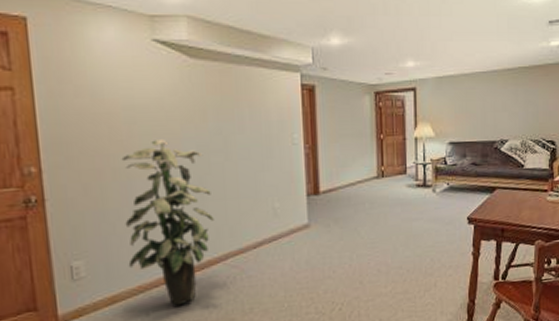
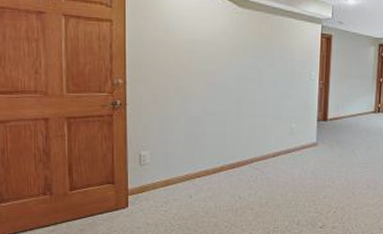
indoor plant: present [121,139,215,306] -> none [180,67,246,193]

